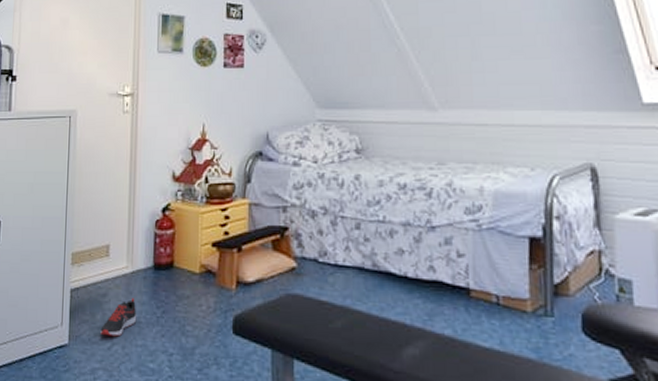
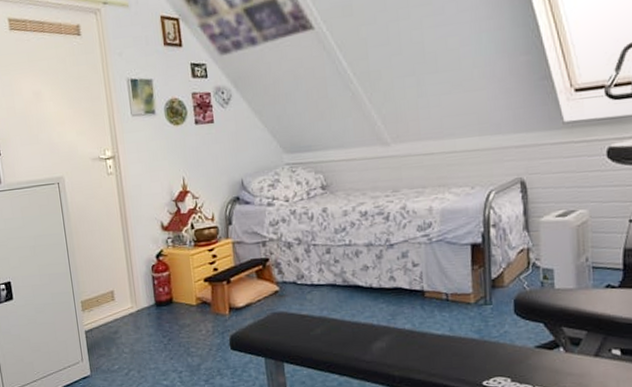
athletic shoe: present [100,298,137,337] -> none [117,332,147,365]

